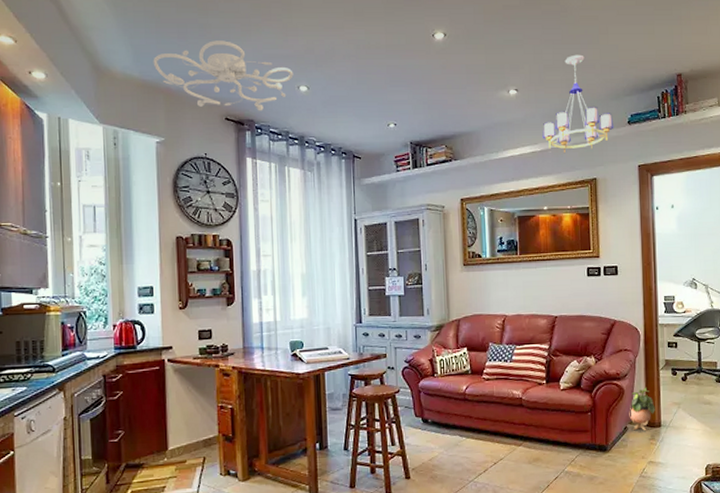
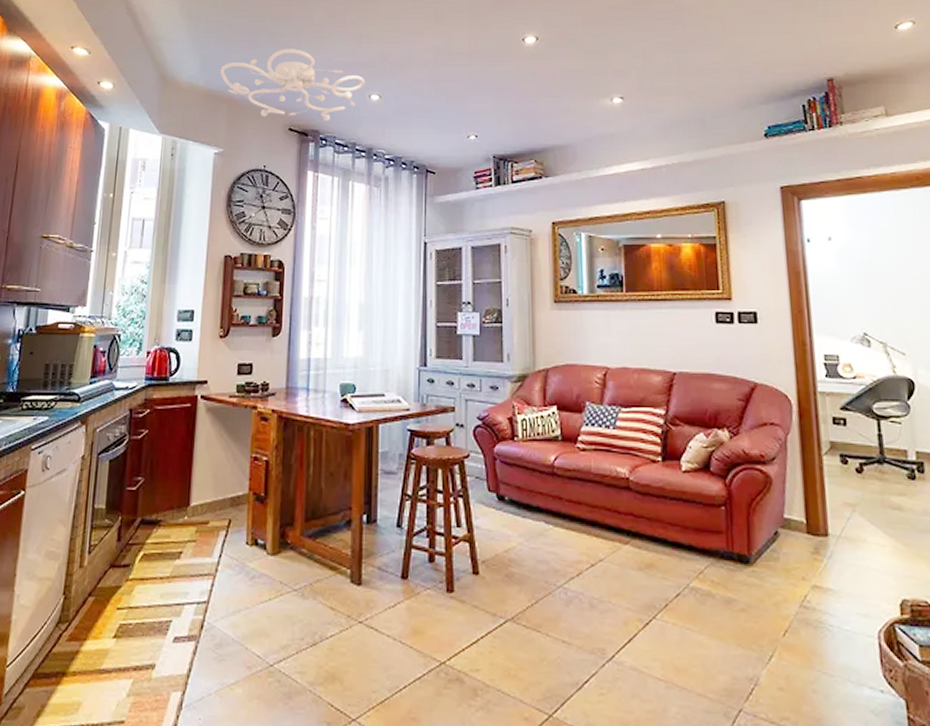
chandelier: present [542,54,614,154] -> none [654,57,746,171]
potted plant: present [629,387,655,431] -> none [780,477,819,541]

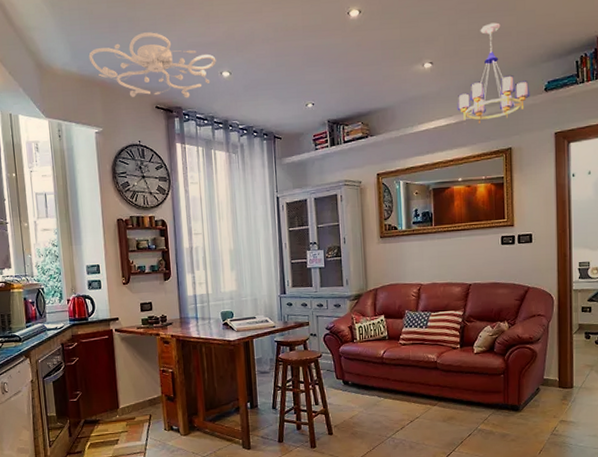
chandelier: none [654,57,746,171] -> present [457,22,530,125]

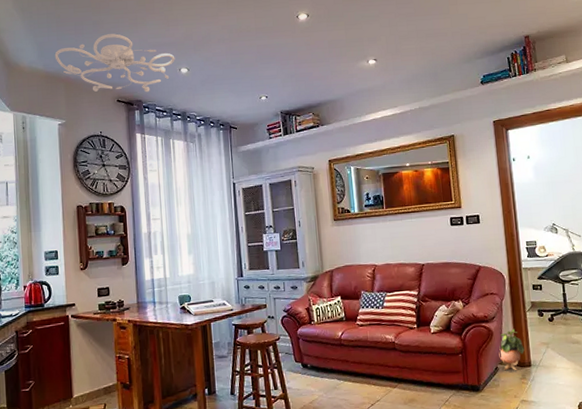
chandelier: present [457,22,530,125] -> none [401,24,468,114]
potted plant: none [541,350,568,392] -> present [499,328,525,371]

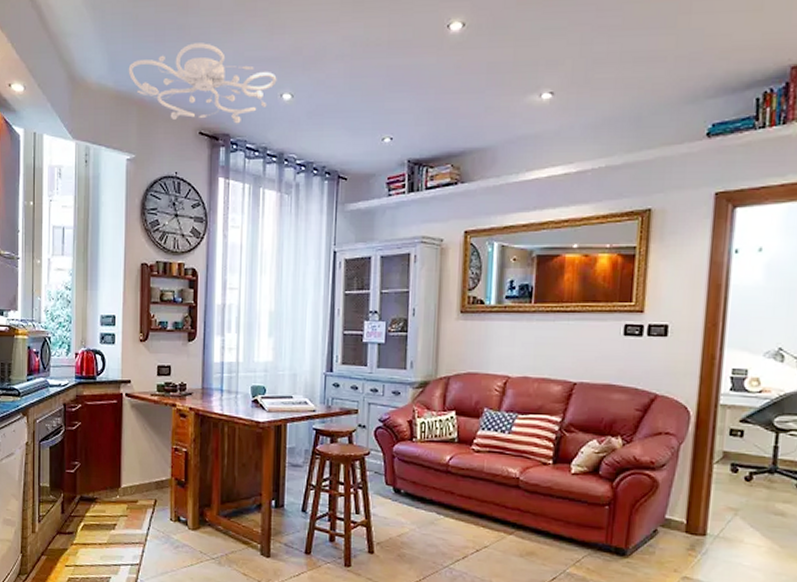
potted plant: present [499,328,525,371] -> none [662,483,701,539]

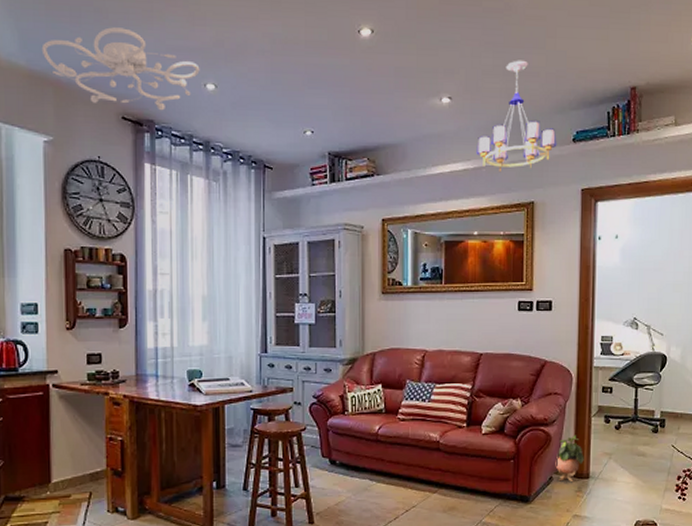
chandelier: none [581,43,686,176] -> present [476,60,557,173]
potted plant: none [662,483,701,539] -> present [555,435,584,483]

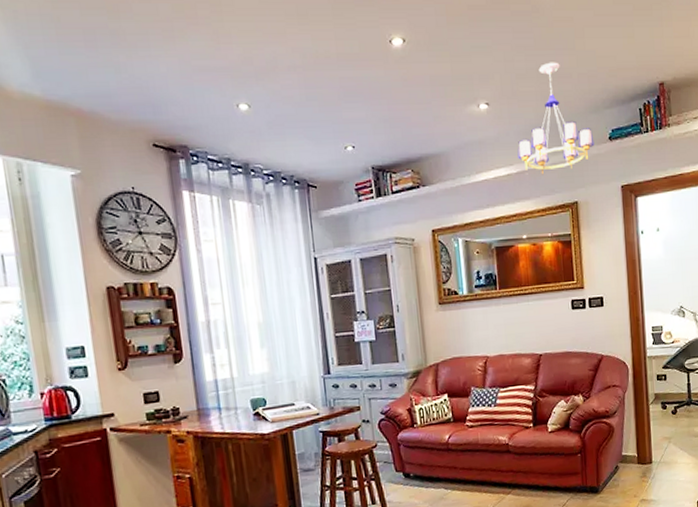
ceiling light fixture: present [41,27,200,111] -> none [56,50,231,135]
potted plant: present [555,435,584,483] -> none [619,423,646,469]

